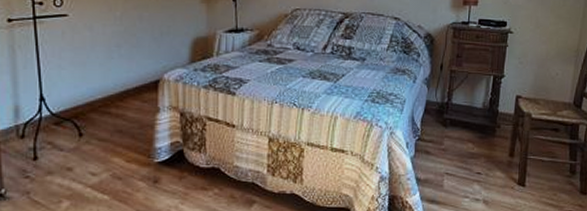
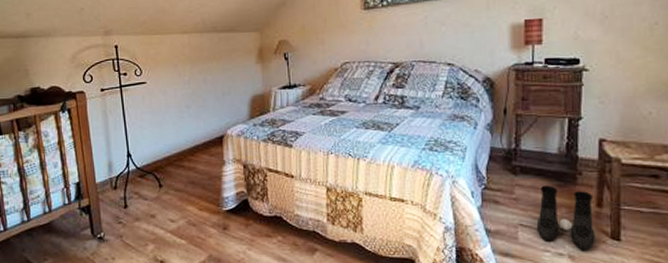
boots: none [459,137,507,195] -> present [536,186,595,250]

